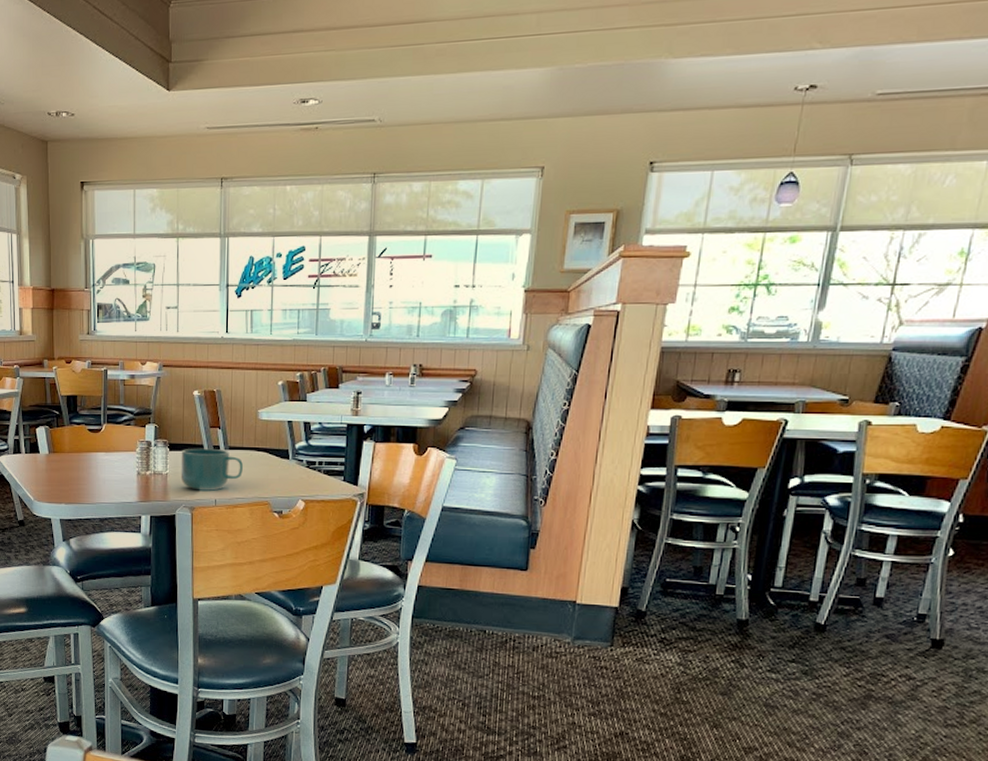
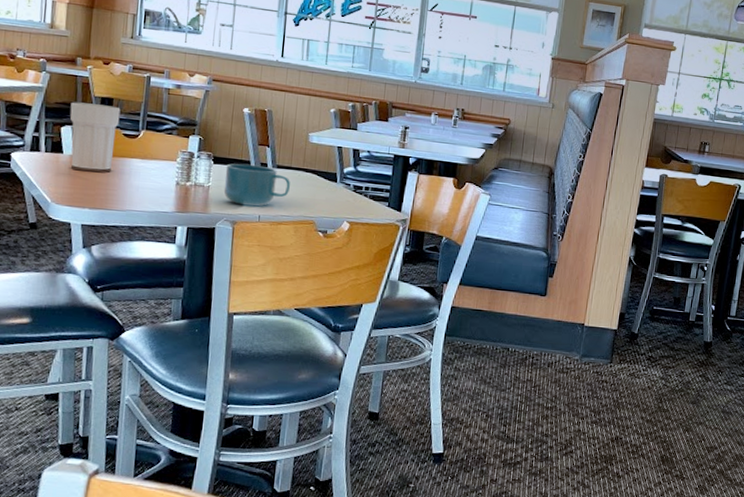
cup: none [42,403,84,469] -> present [69,102,121,174]

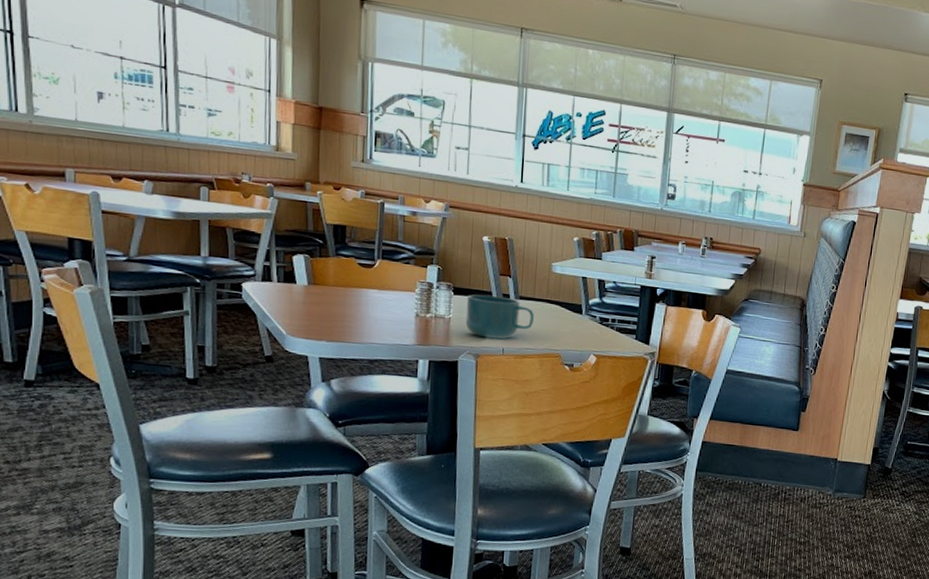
cup: present [69,102,121,174] -> none [301,229,354,305]

